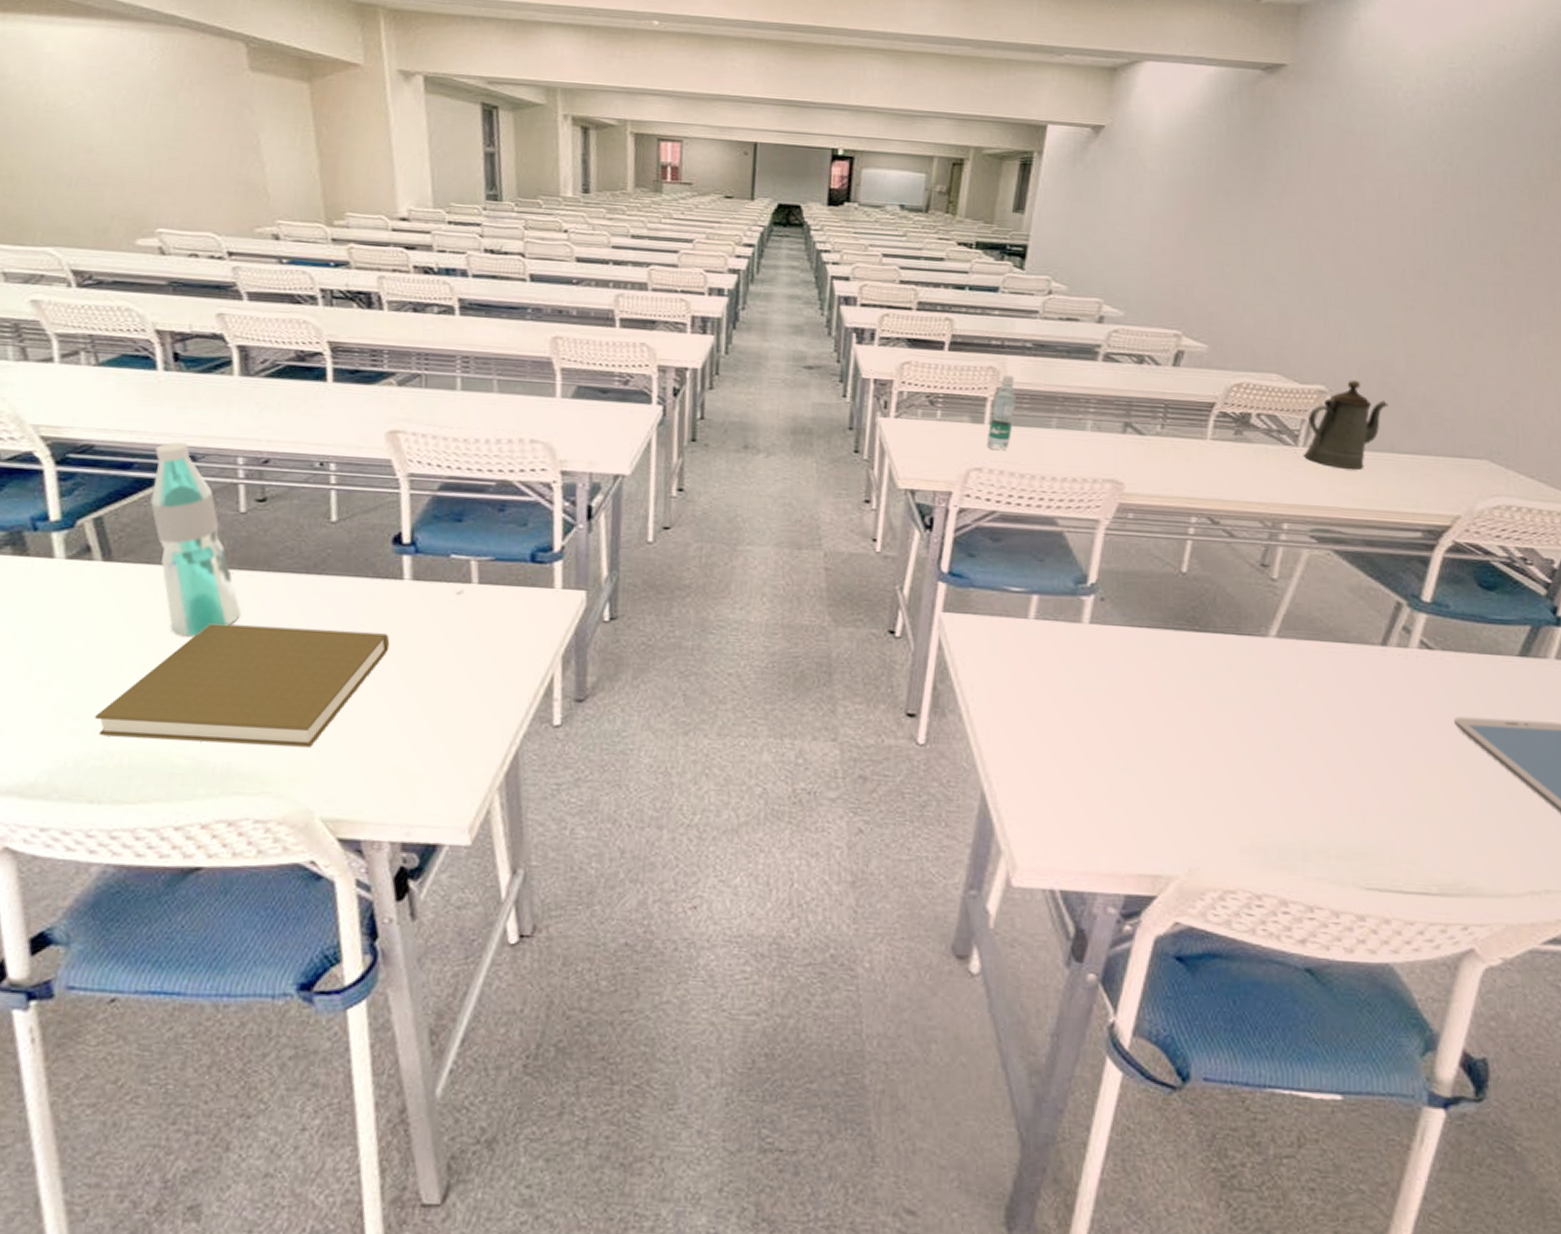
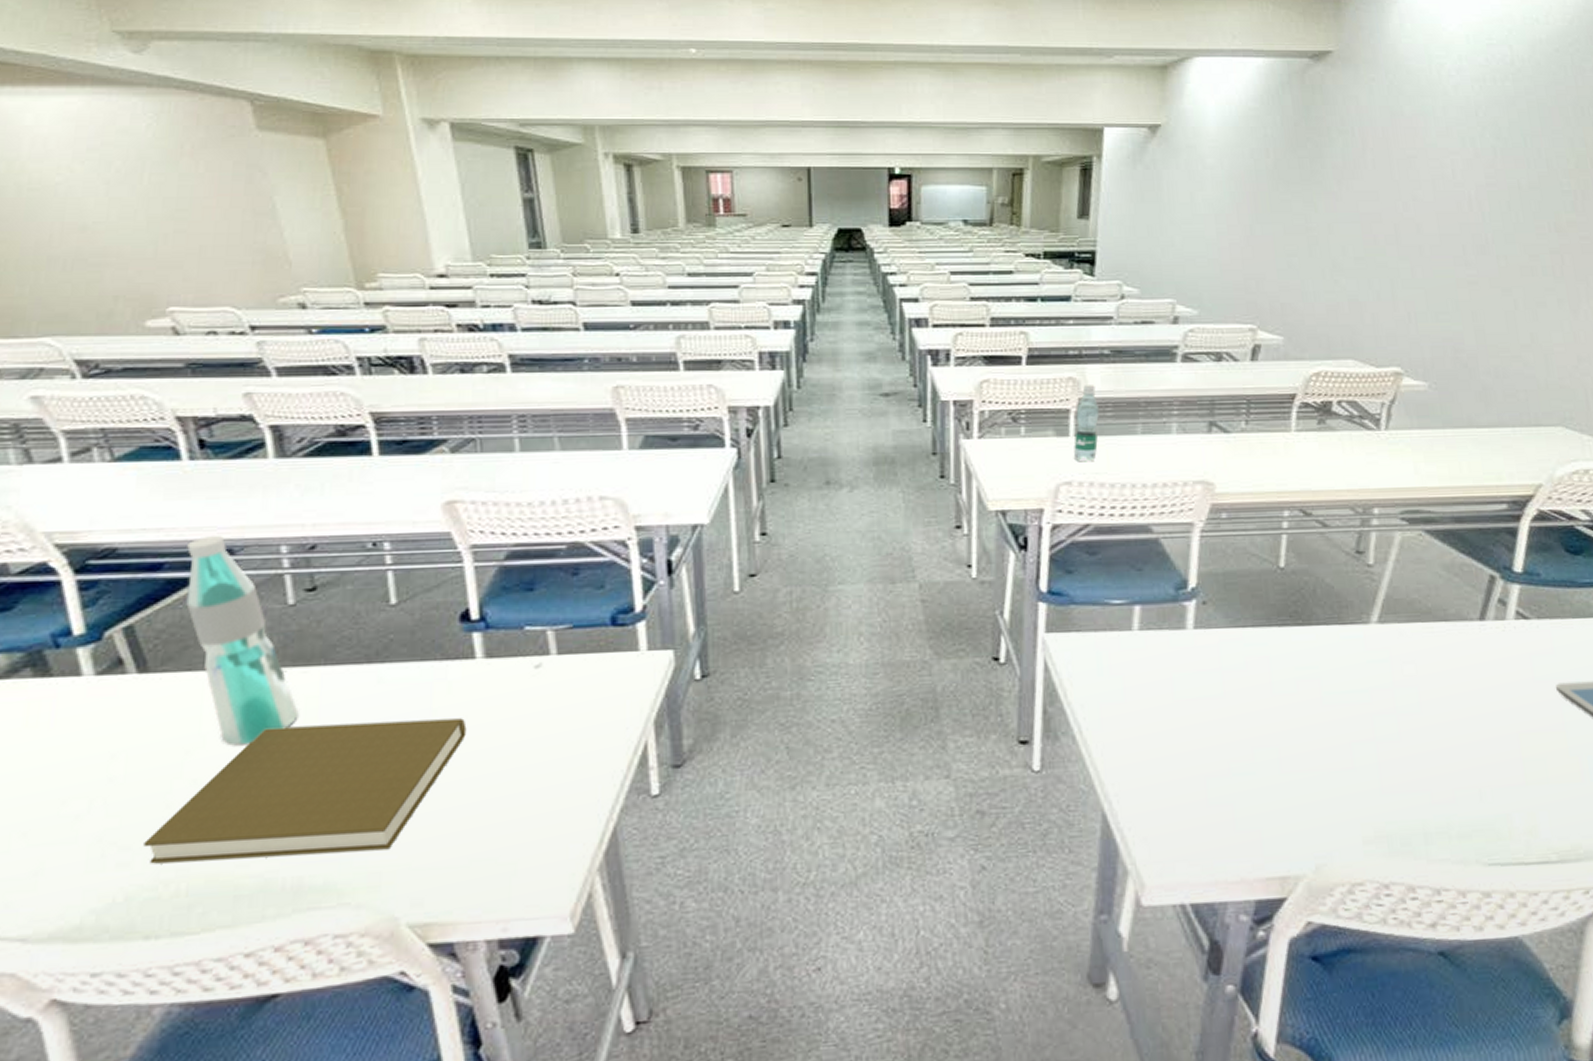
coffee pot: present [1304,379,1388,469] -> none [1387,359,1463,448]

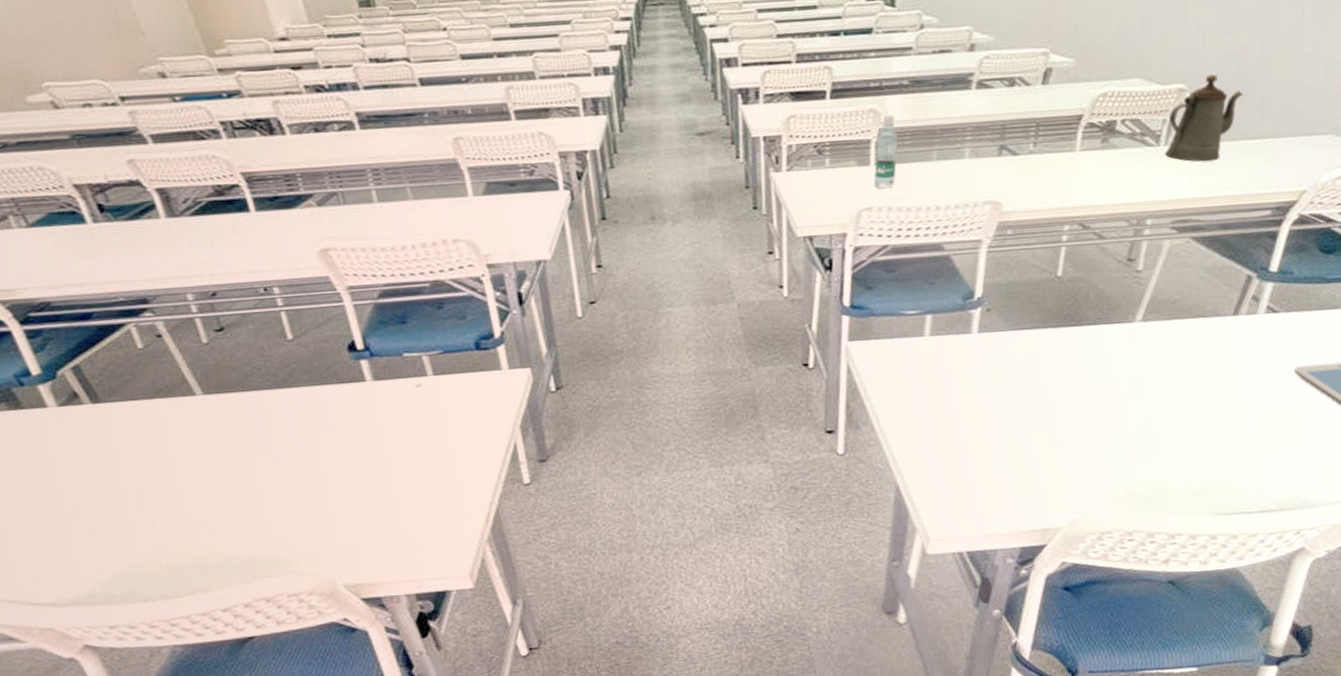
book: present [143,718,467,864] -> none [127,429,368,548]
water bottle: present [186,536,299,744] -> none [108,288,229,457]
coffee pot: none [1387,359,1463,448] -> present [1165,74,1243,161]

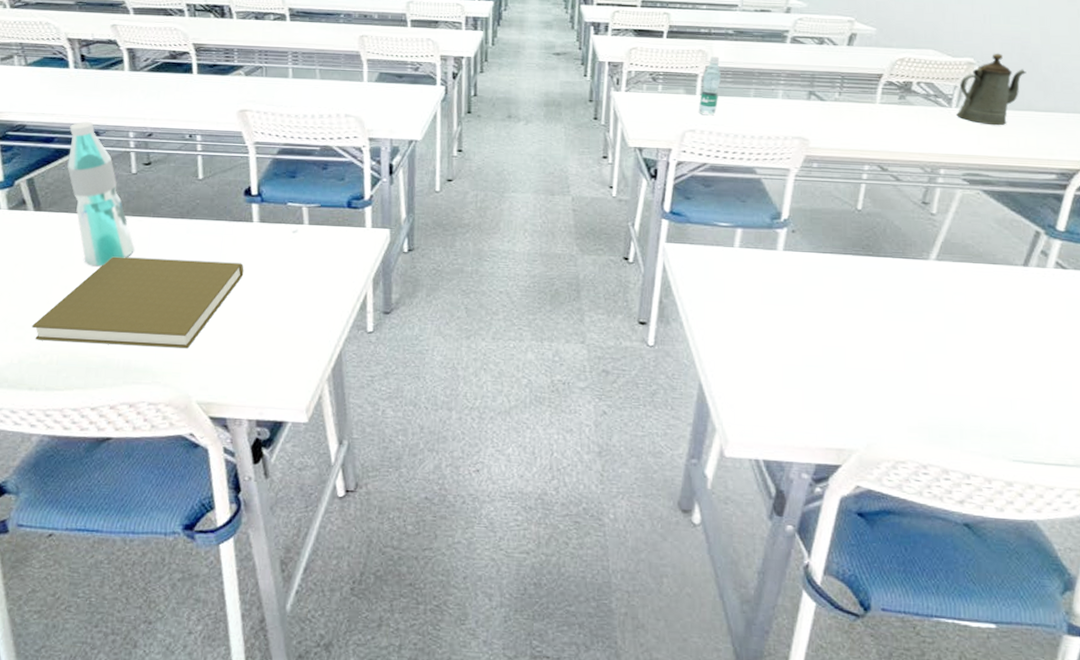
water bottle: none [108,288,229,457] -> present [67,122,135,266]
book: none [127,429,368,548] -> present [32,256,244,349]

